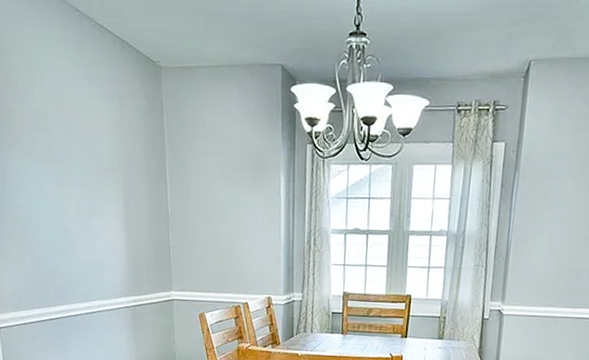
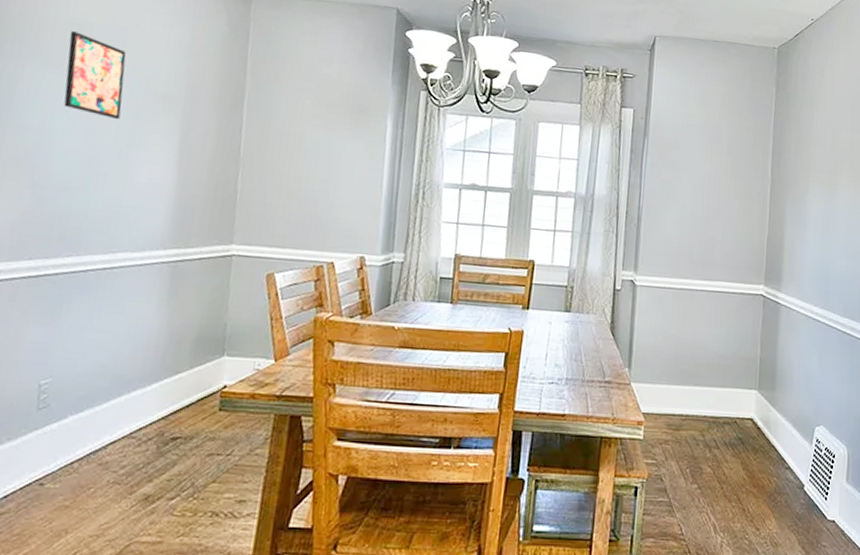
wall art: none [33,121,79,194] -> present [64,31,126,120]

